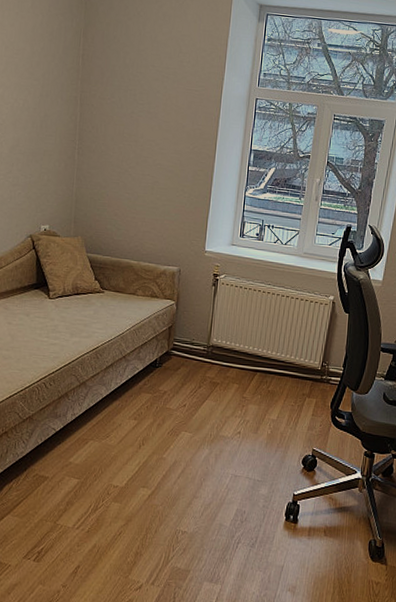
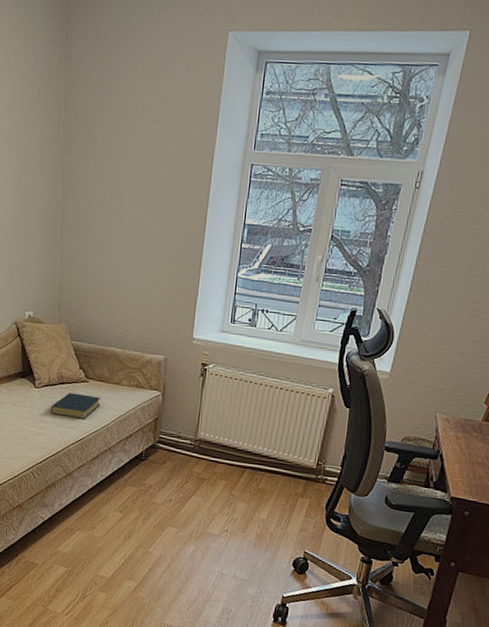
hardback book: none [64,303,116,329] -> present [50,393,101,419]

